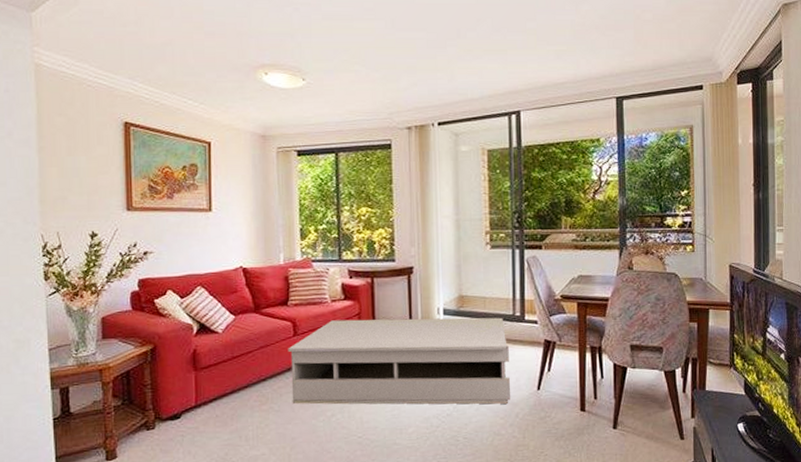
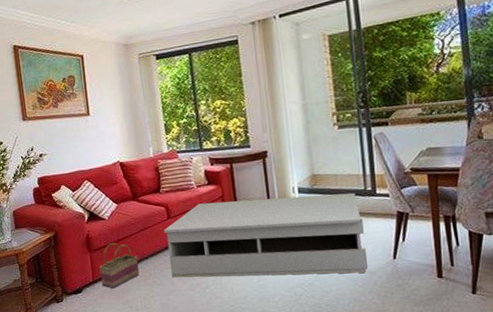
basket: none [205,360,254,415] -> present [99,242,140,289]

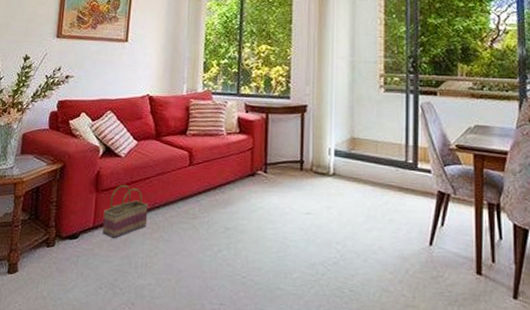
coffee table: present [163,192,368,278] -> none [181,153,400,257]

